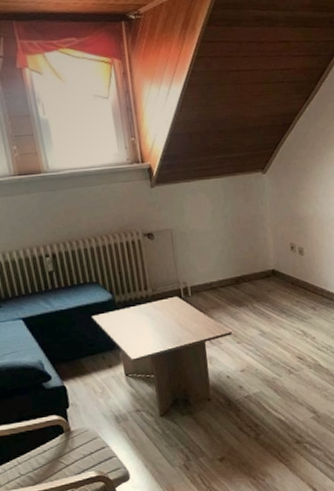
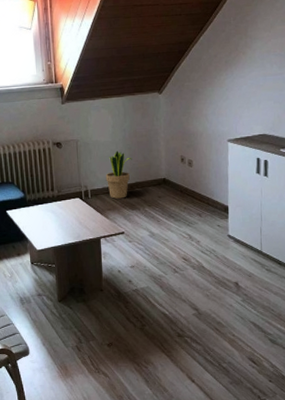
potted plant: none [207,240,236,296] -> present [105,151,132,199]

